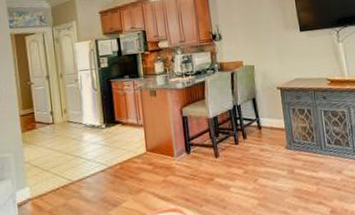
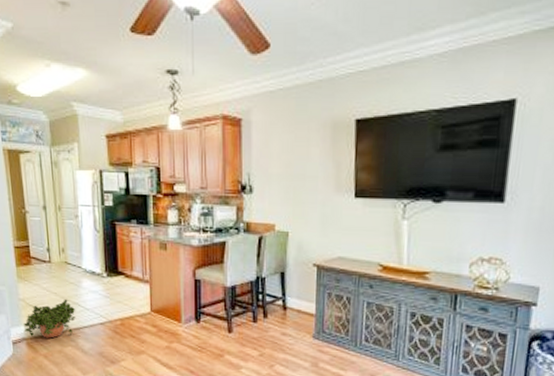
potted plant: none [28,154,79,195] -> present [23,299,76,339]

